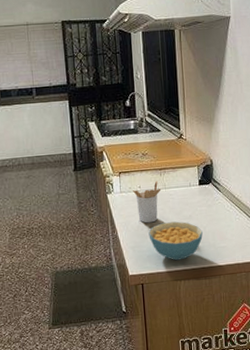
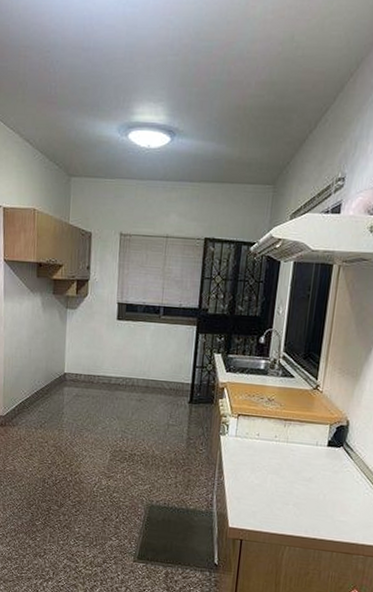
utensil holder: present [133,181,161,223] -> none [249,432,283,477]
cereal bowl: present [148,221,203,261] -> none [258,479,322,525]

